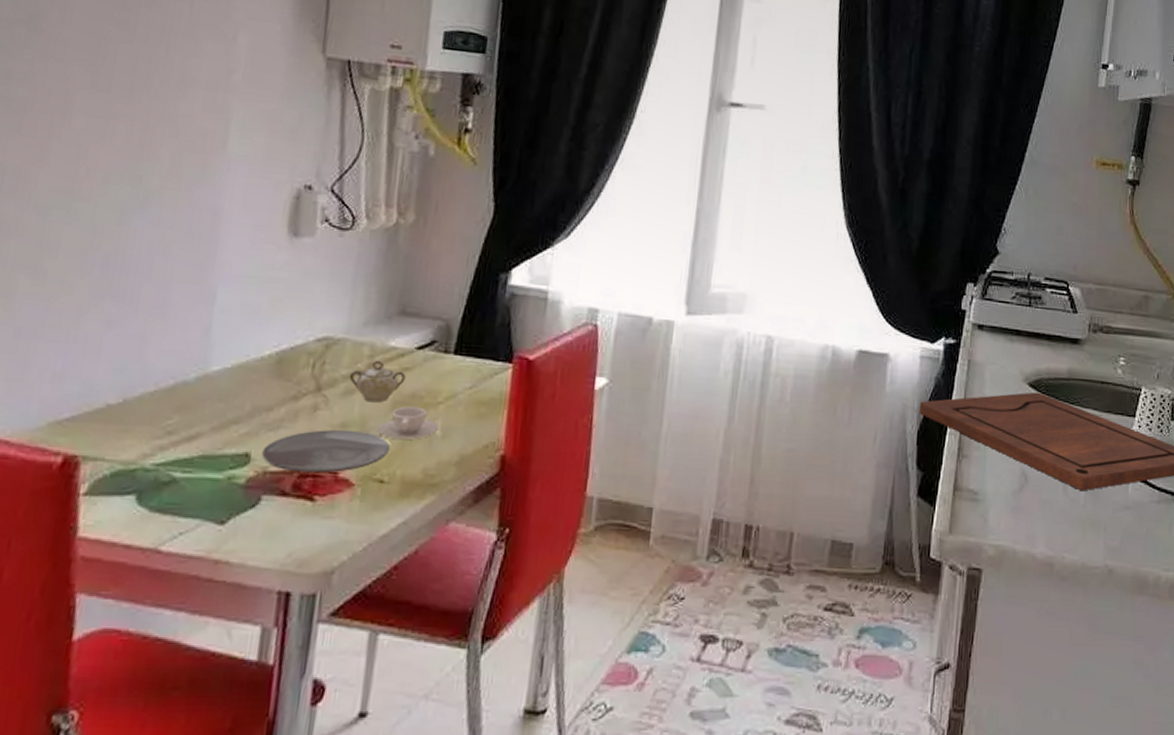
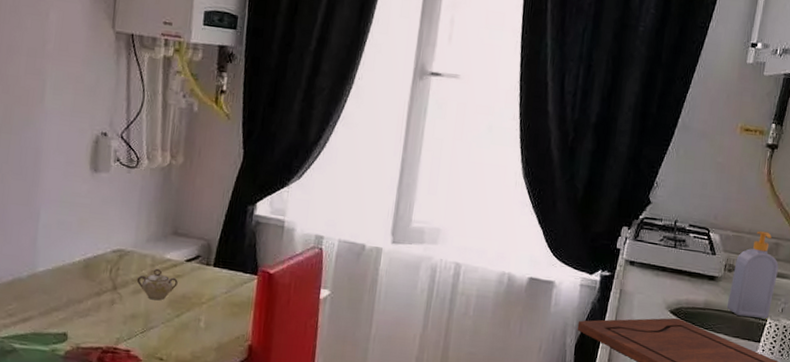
plate: present [262,430,391,474] -> none [75,318,168,351]
teacup: present [377,406,439,440] -> none [158,304,203,330]
soap bottle: none [1094,282,1150,387] -> present [726,231,779,319]

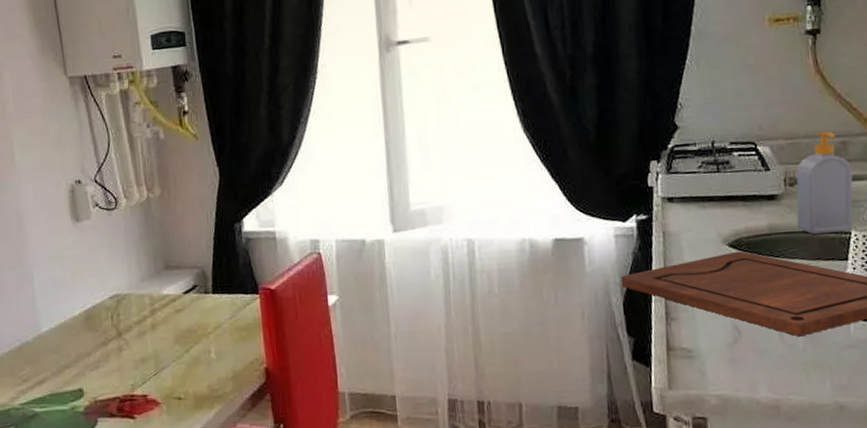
sugar bowl: present [136,268,178,301] -> none [139,306,180,340]

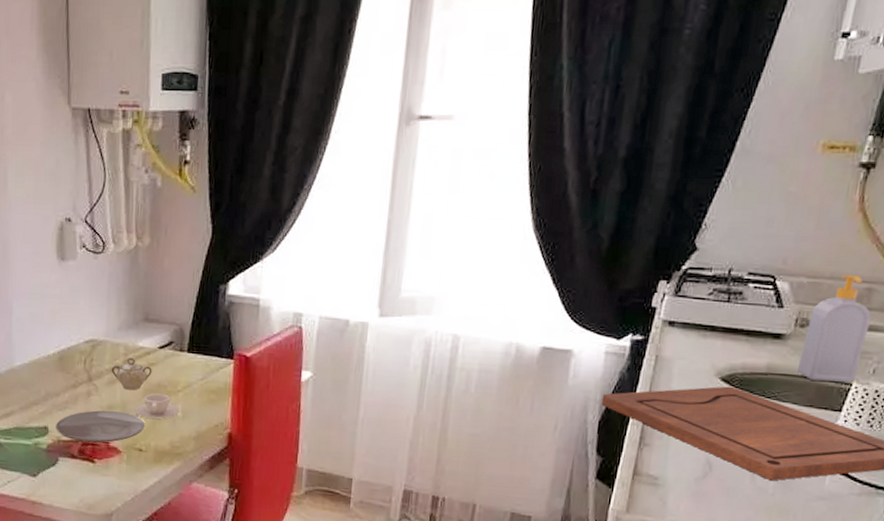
plate: none [90,362,181,399] -> present [56,410,145,443]
sugar bowl: none [139,306,180,340] -> present [111,357,152,390]
teacup: none [168,338,214,365] -> present [135,393,180,419]

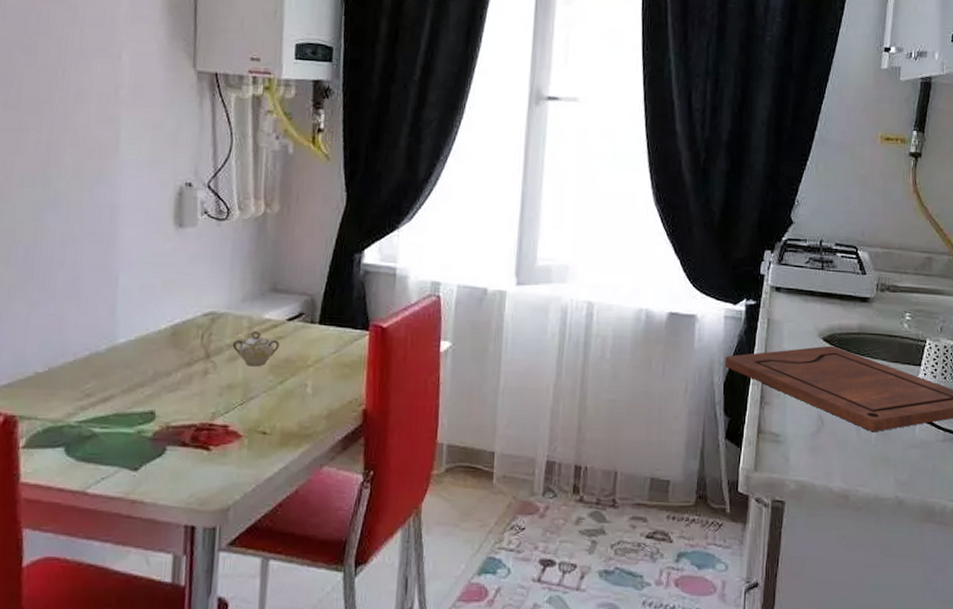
plate: present [56,410,145,443] -> none [164,390,271,427]
teacup: present [135,393,180,419] -> none [259,369,310,397]
soap bottle: present [796,274,871,382] -> none [882,245,933,339]

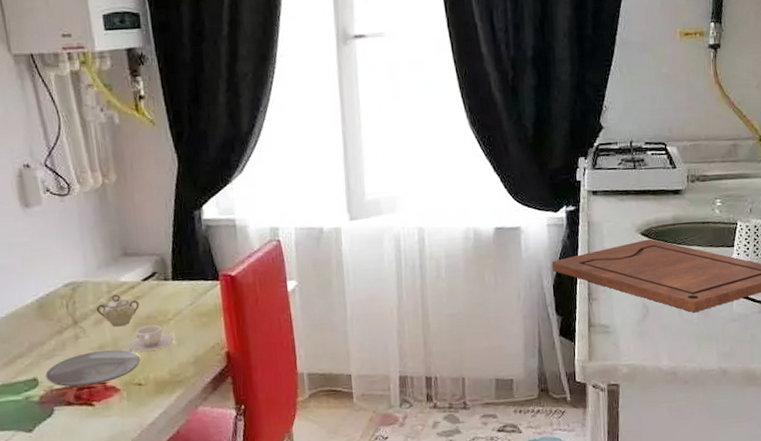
plate: none [164,390,271,427] -> present [45,349,141,387]
teacup: none [259,369,310,397] -> present [127,324,174,352]

